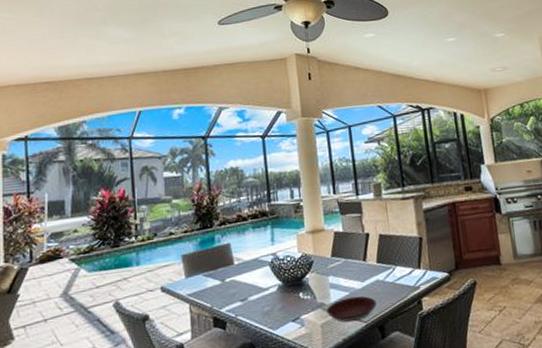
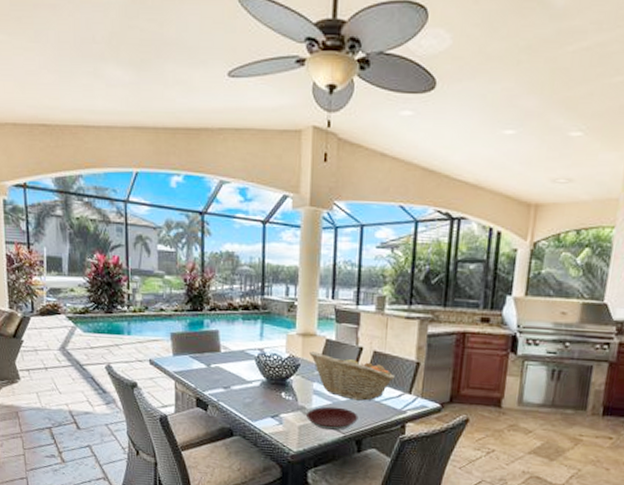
fruit basket: none [320,242,403,286] -> present [309,351,396,401]

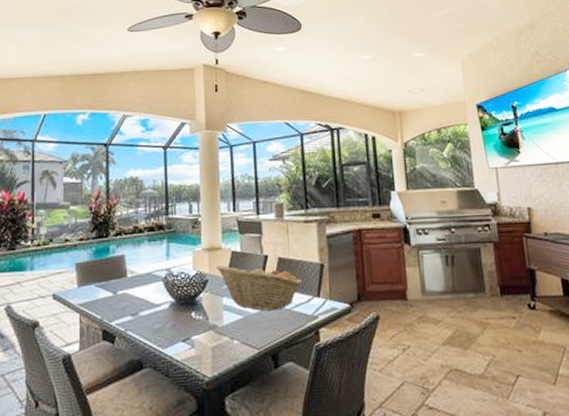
plate: present [306,406,358,431] -> none [219,321,271,348]

